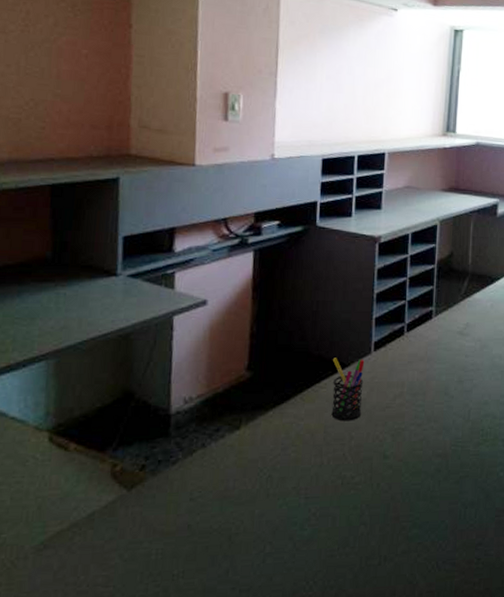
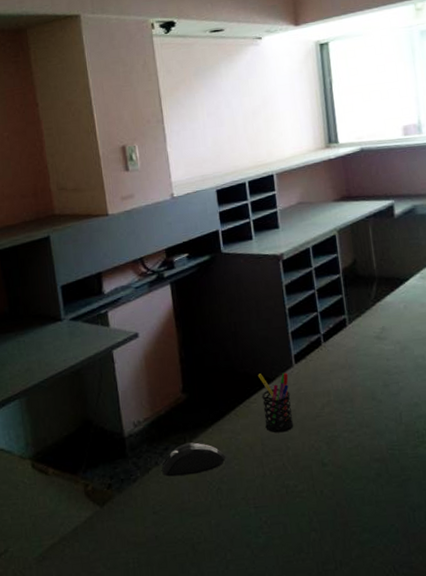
mouse: none [208,425,283,461] -> present [161,442,226,477]

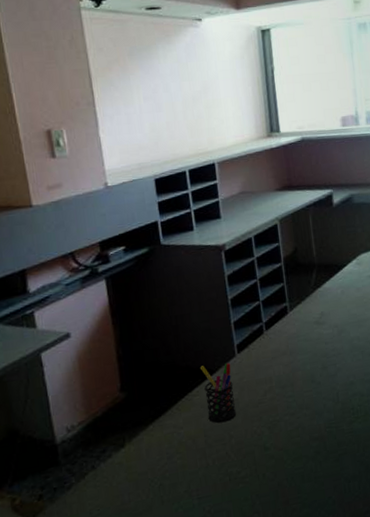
mouse: present [161,442,226,477] -> none [99,441,168,479]

